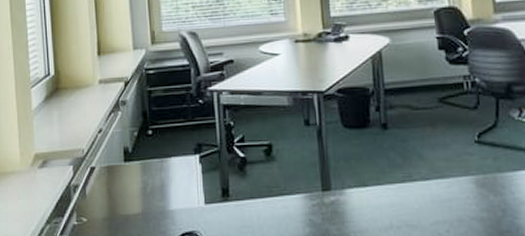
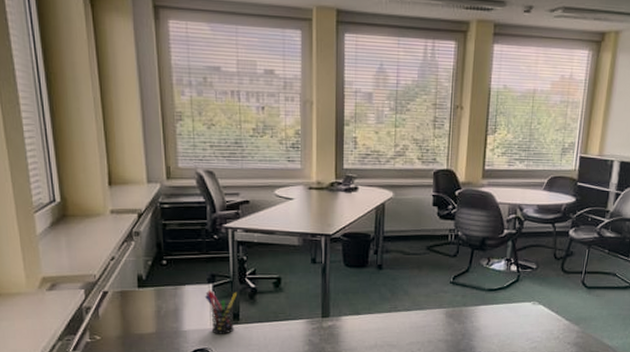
pen holder: none [191,162,225,214] -> present [204,290,237,334]

